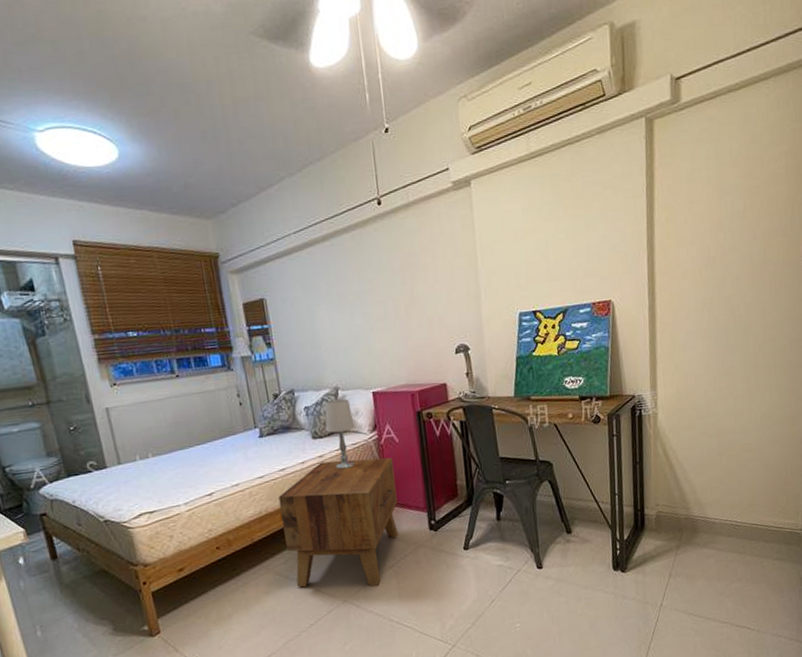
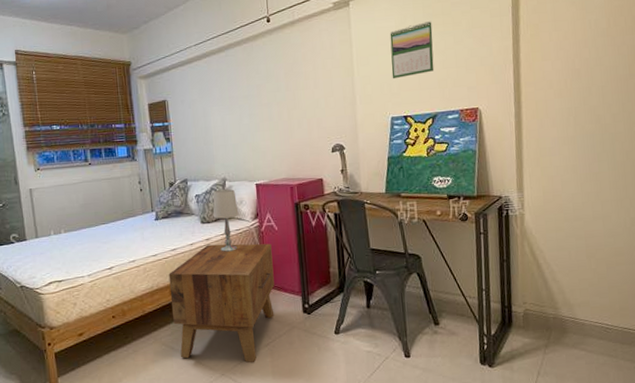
calendar: none [516,202,565,270] -> present [390,20,434,79]

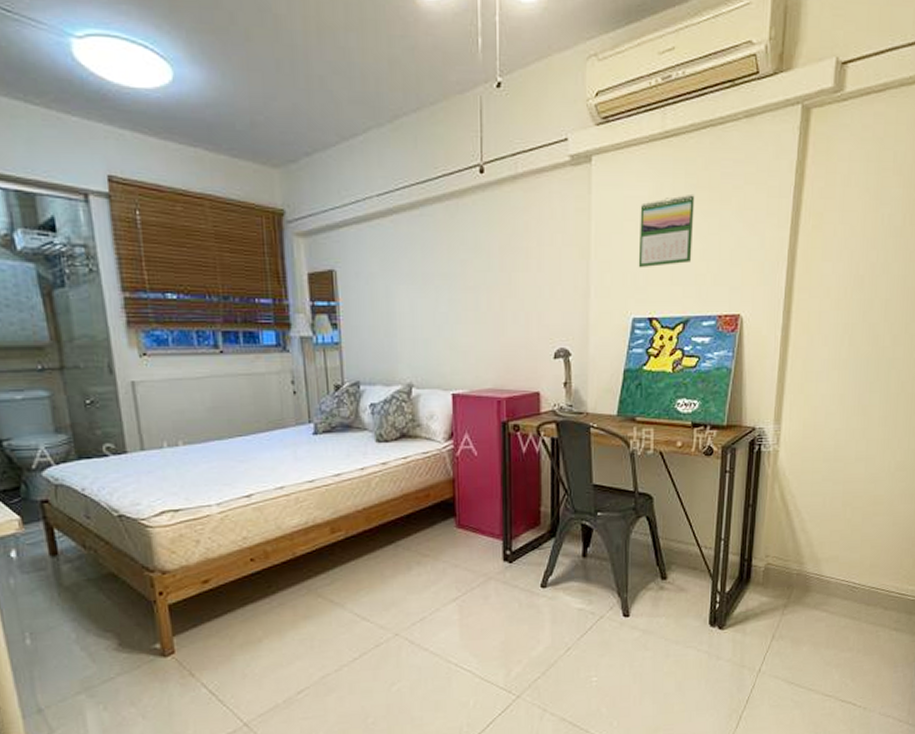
side table: present [168,243,275,363] -> none [329,470,469,621]
table lamp: present [213,189,239,252] -> none [392,399,428,481]

